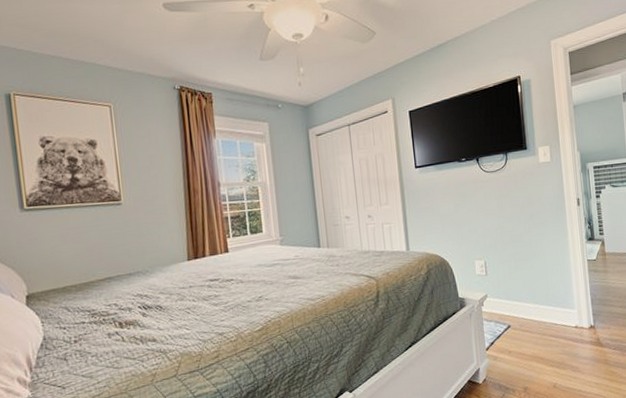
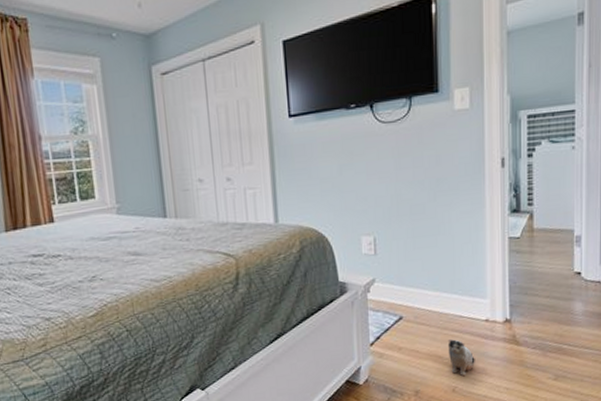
cat: none [547,343,570,375] -> present [447,339,475,377]

